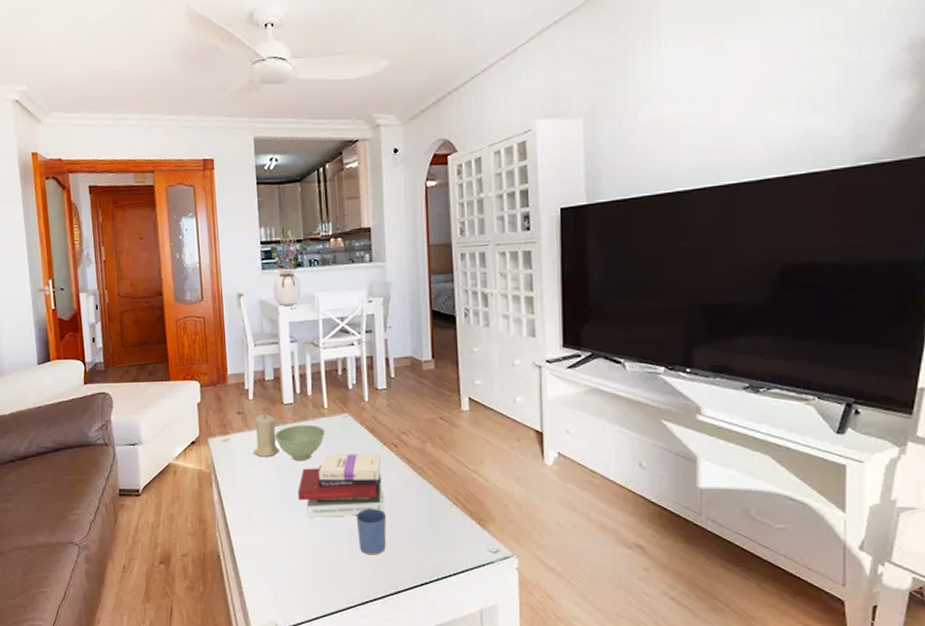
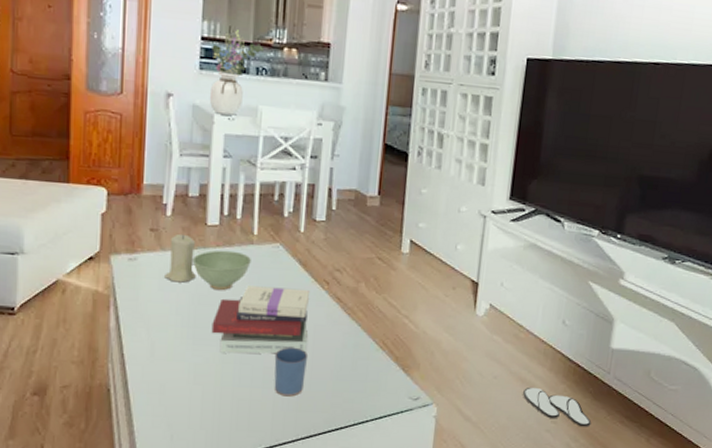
slippers: none [607,535,689,573] -> present [523,388,592,427]

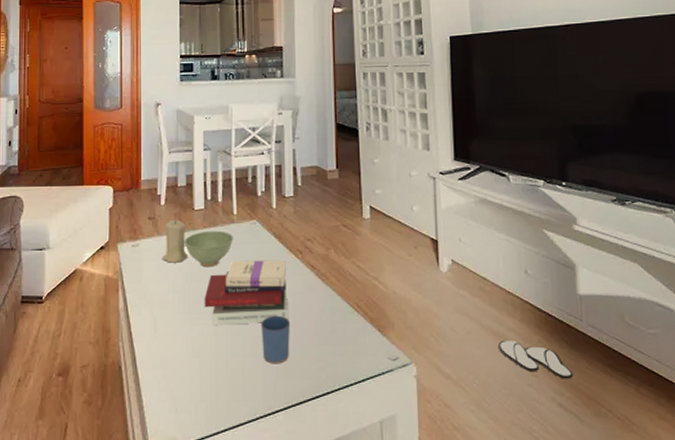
bouquet: present [209,30,265,116] -> none [189,46,230,116]

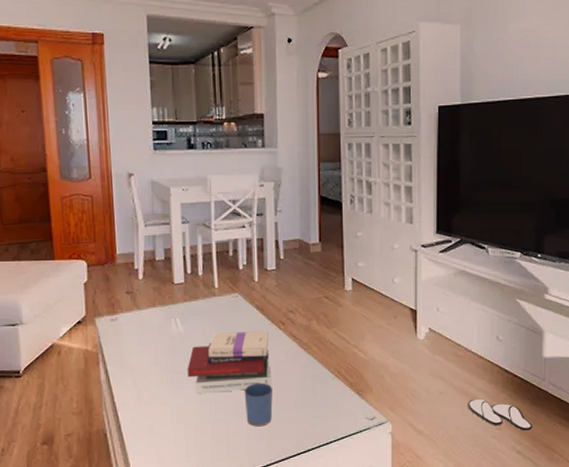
candle: present [161,219,188,263] -> none [141,293,169,336]
bowl: present [184,230,233,266] -> none [164,304,215,339]

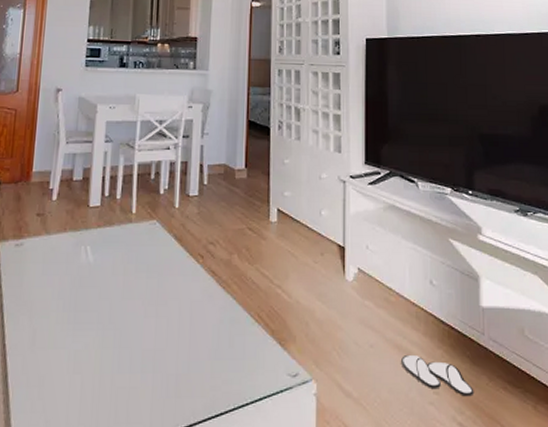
books: present [187,331,271,394] -> none [91,264,186,337]
mug: present [244,382,273,427] -> none [152,326,185,381]

